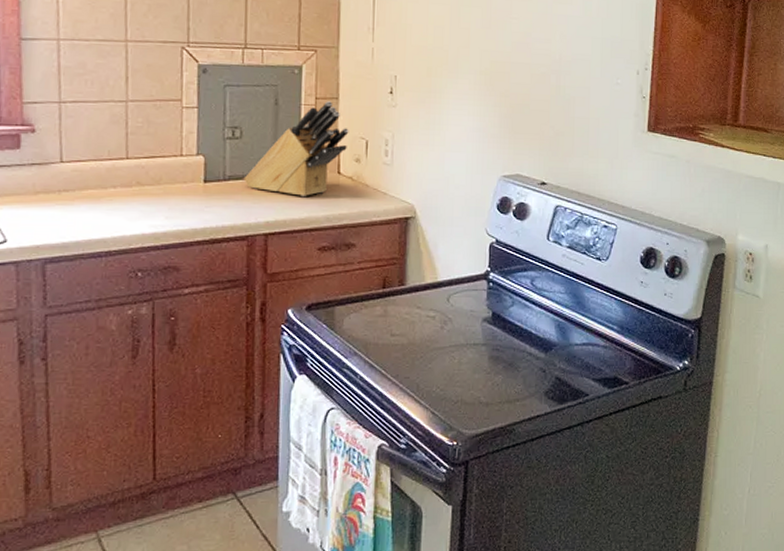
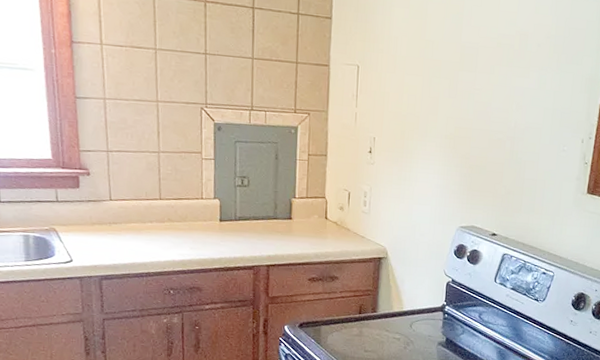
knife block: present [243,101,349,198] -> none [250,157,335,237]

